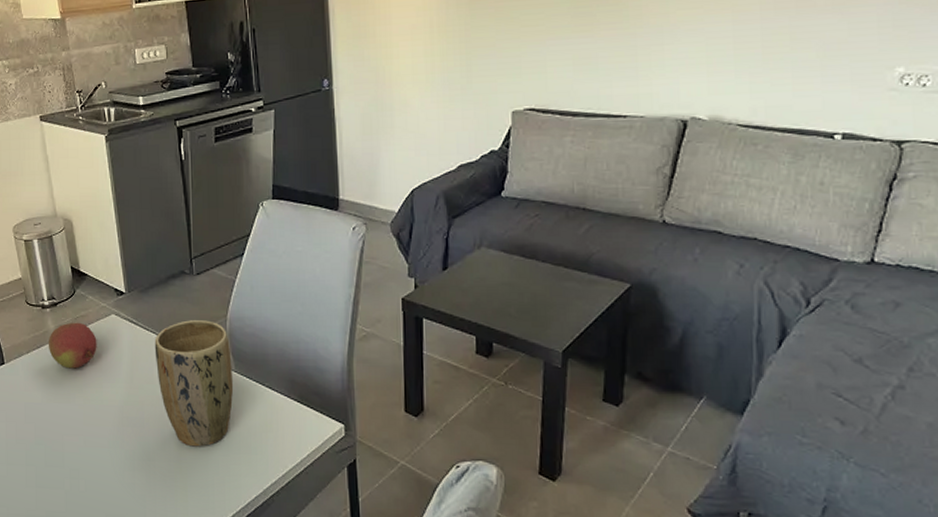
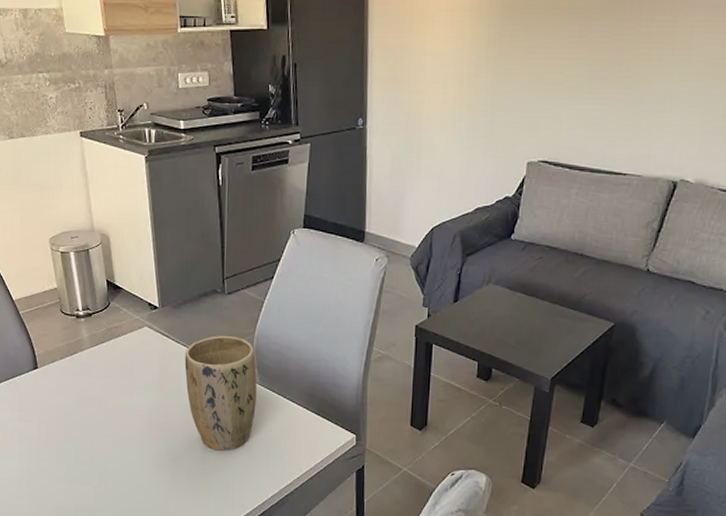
fruit: present [48,322,97,369] -> none [81,332,130,376]

